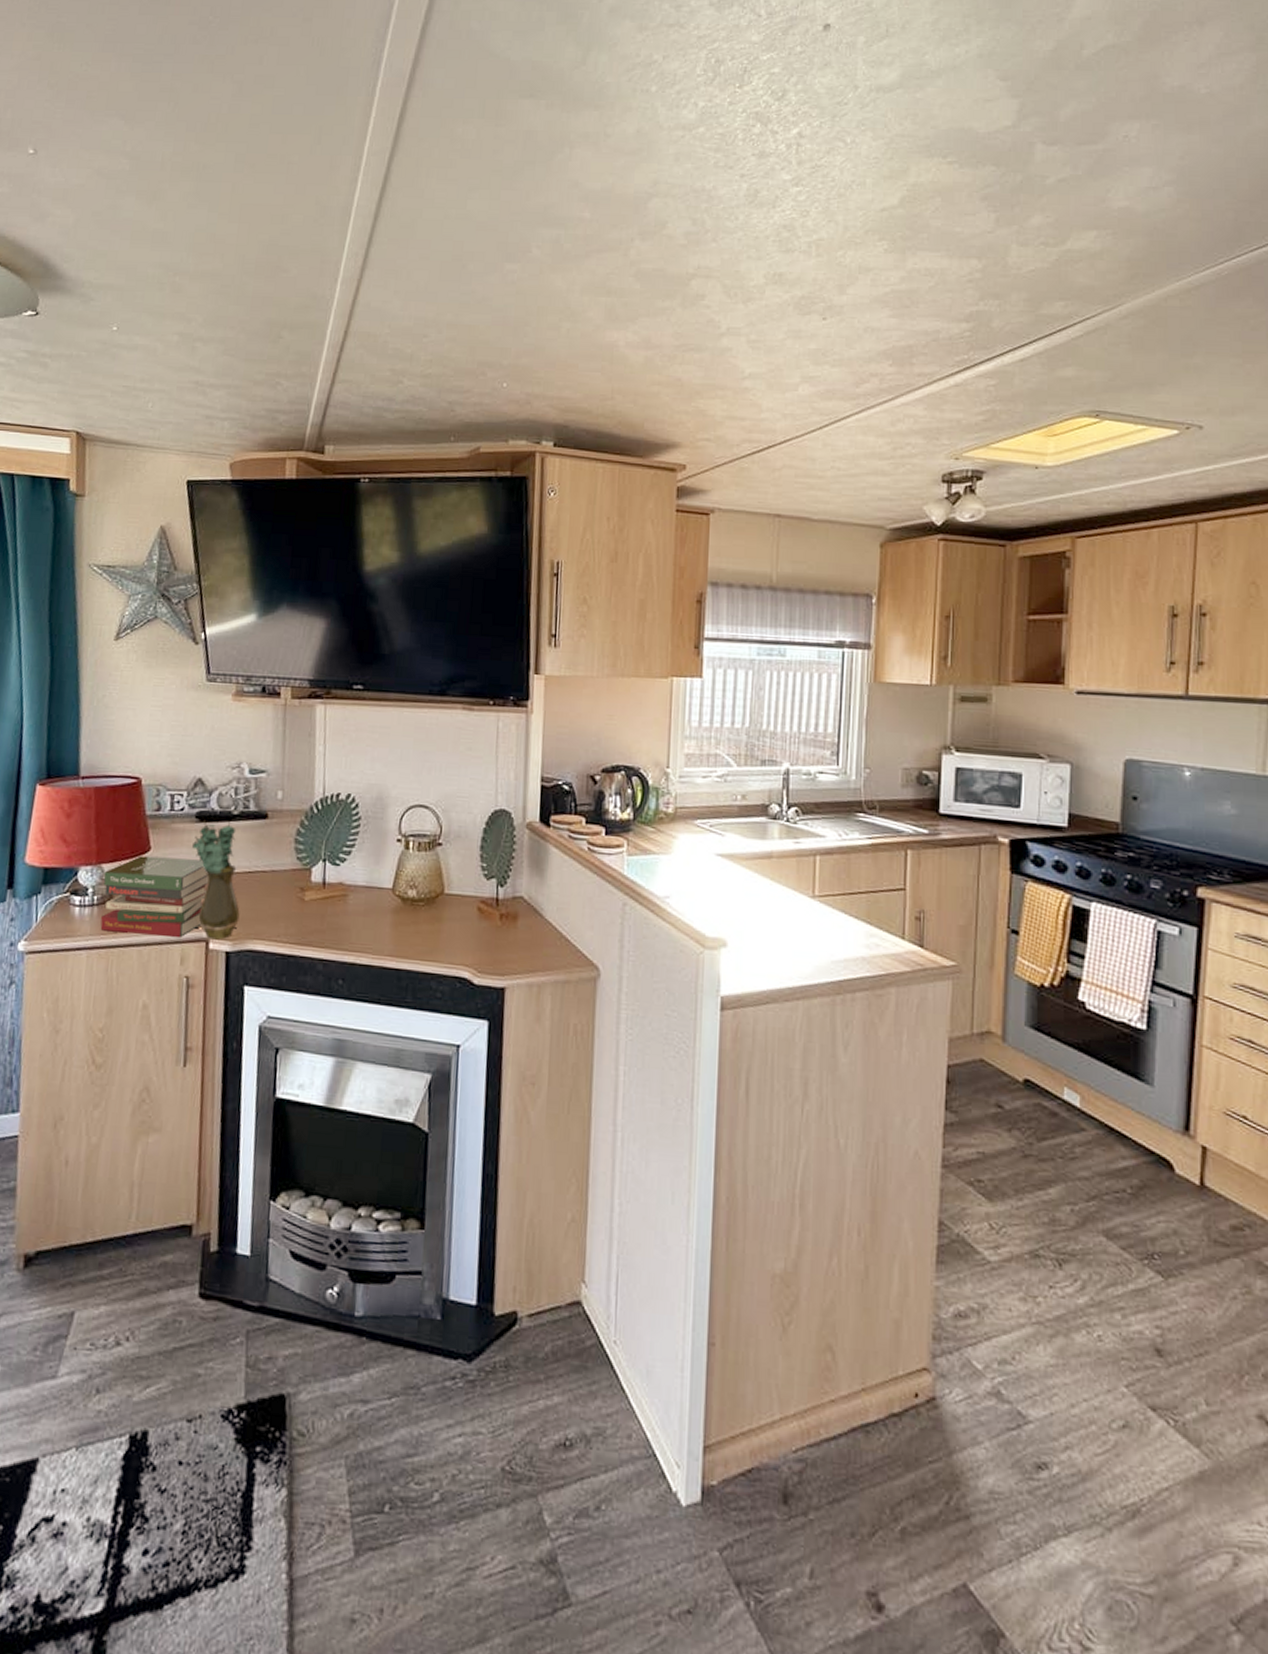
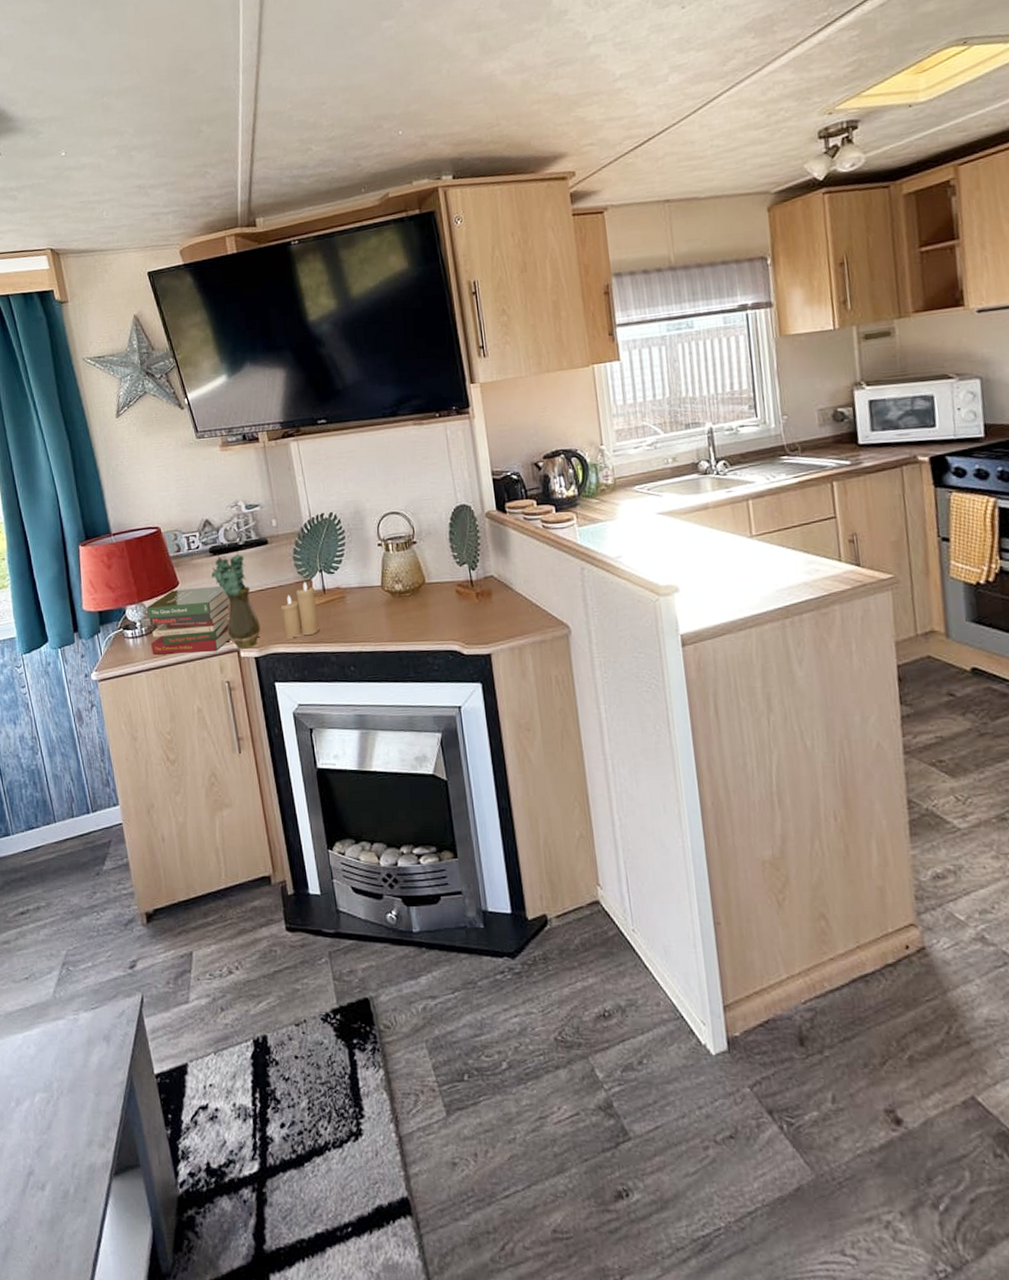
candle: none [267,871,313,936] -> present [280,582,319,637]

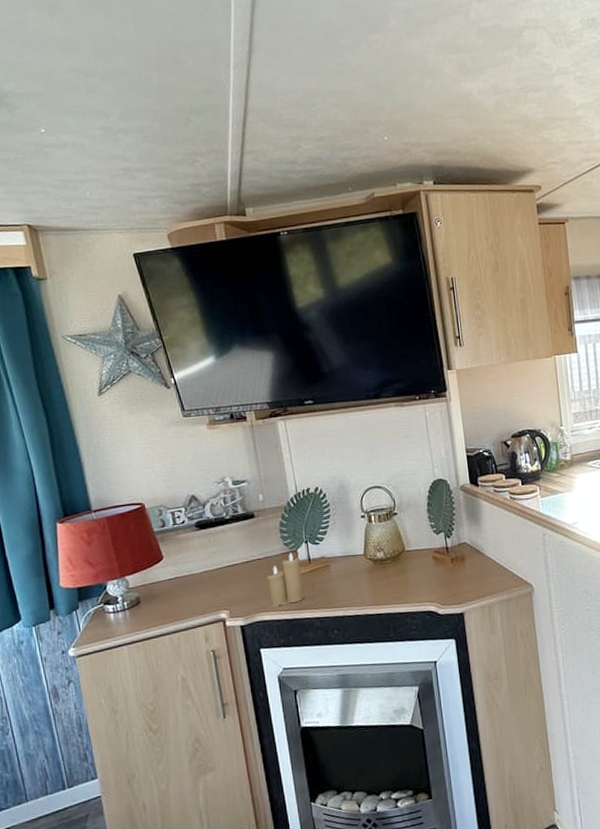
books: present [146,586,232,655] -> none [128,559,217,628]
vase: present [211,551,261,649] -> none [197,525,247,619]

